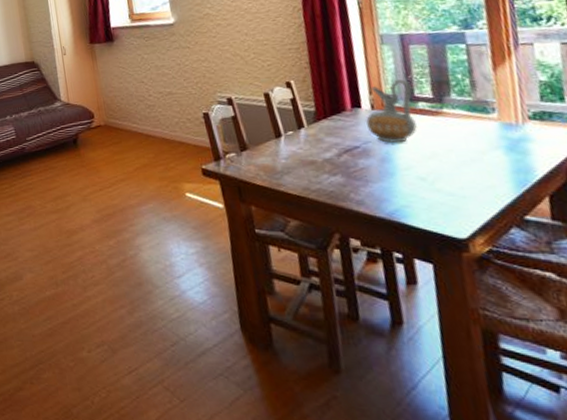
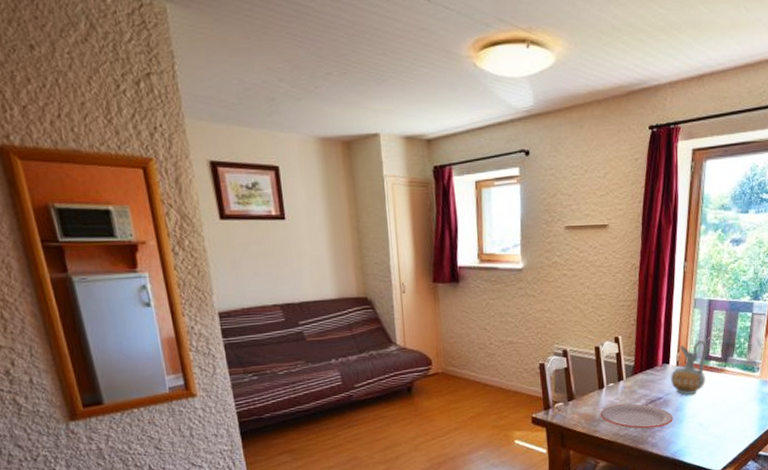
plate: none [281,154,381,184] -> present [600,403,673,430]

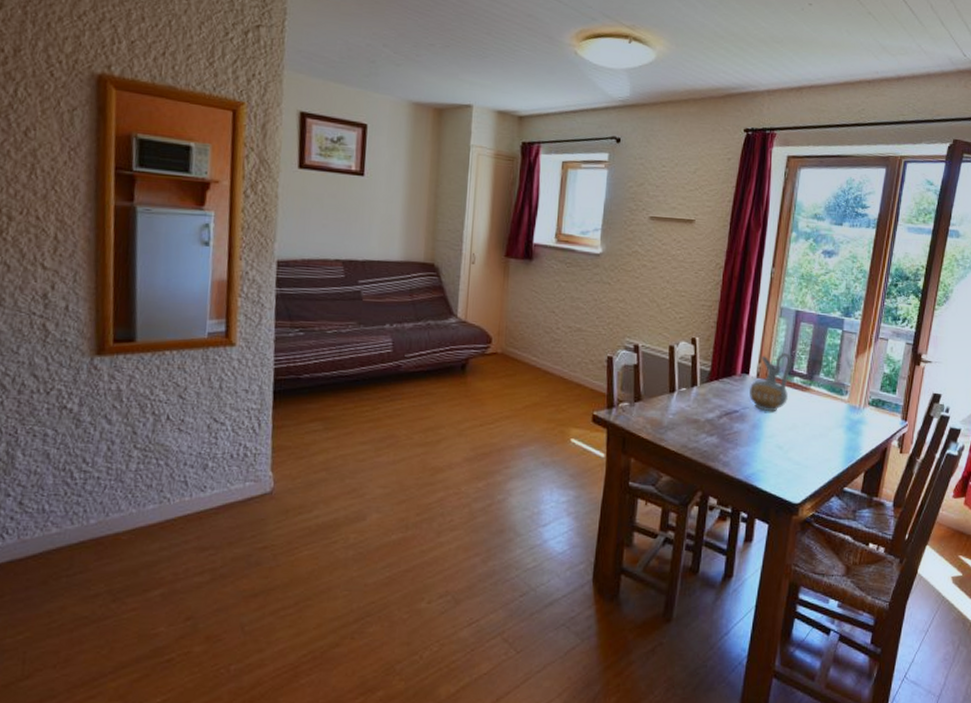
plate: present [600,403,673,430] -> none [668,412,749,445]

